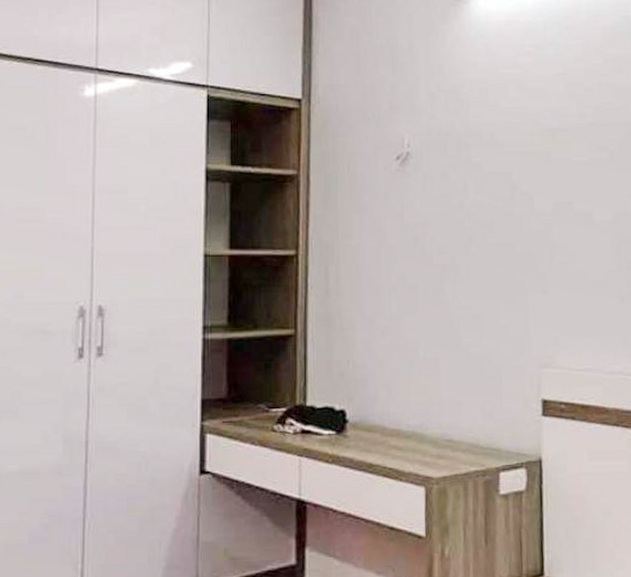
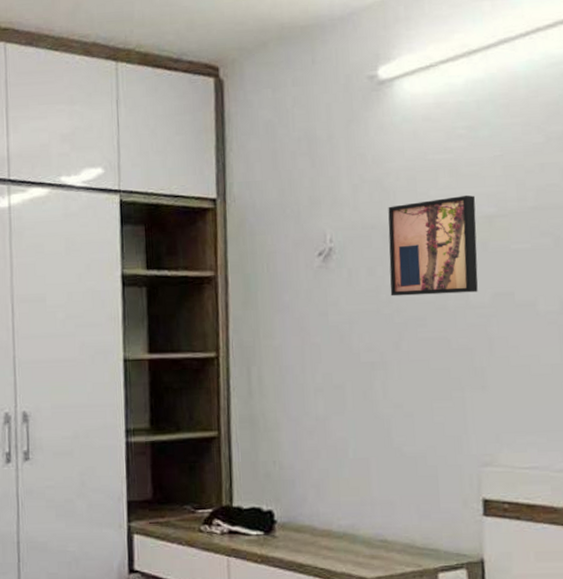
wall art: none [461,108,542,202] -> present [388,195,478,296]

